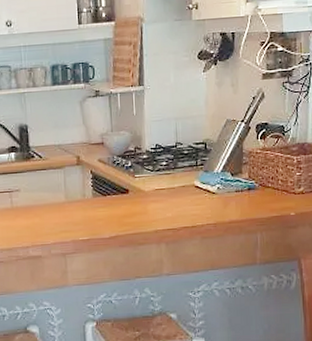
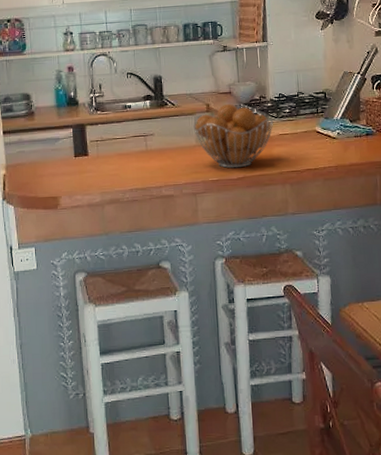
fruit basket: none [62,155,150,227] -> present [193,103,274,169]

